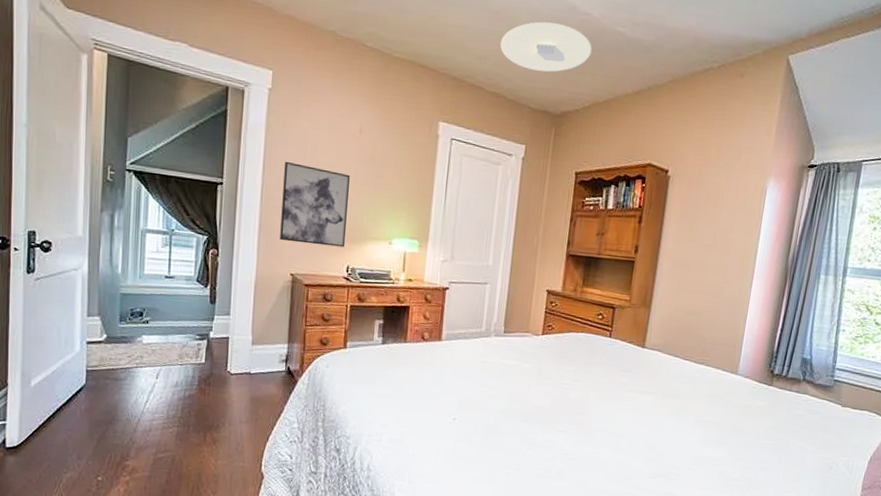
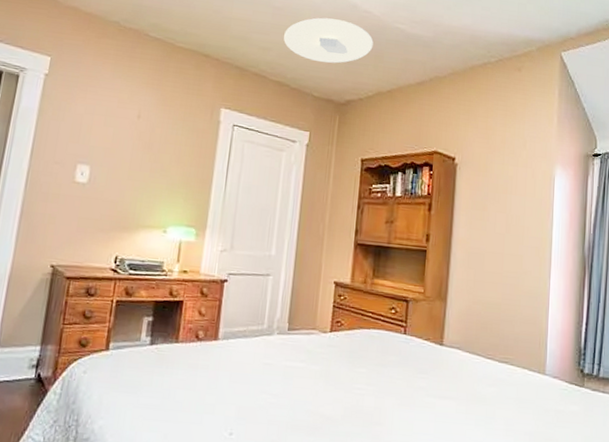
wall art: present [280,161,350,248] -> none [42,145,125,236]

